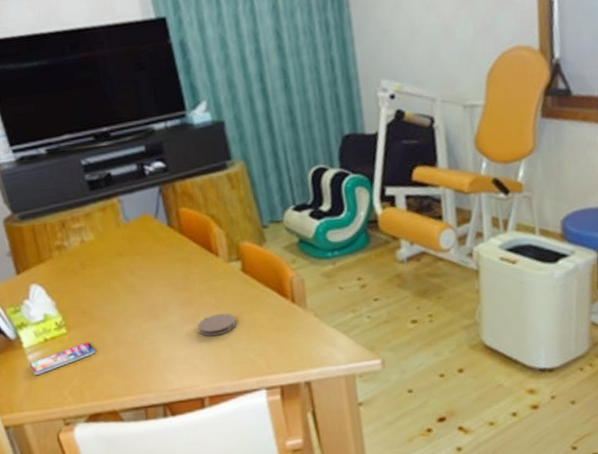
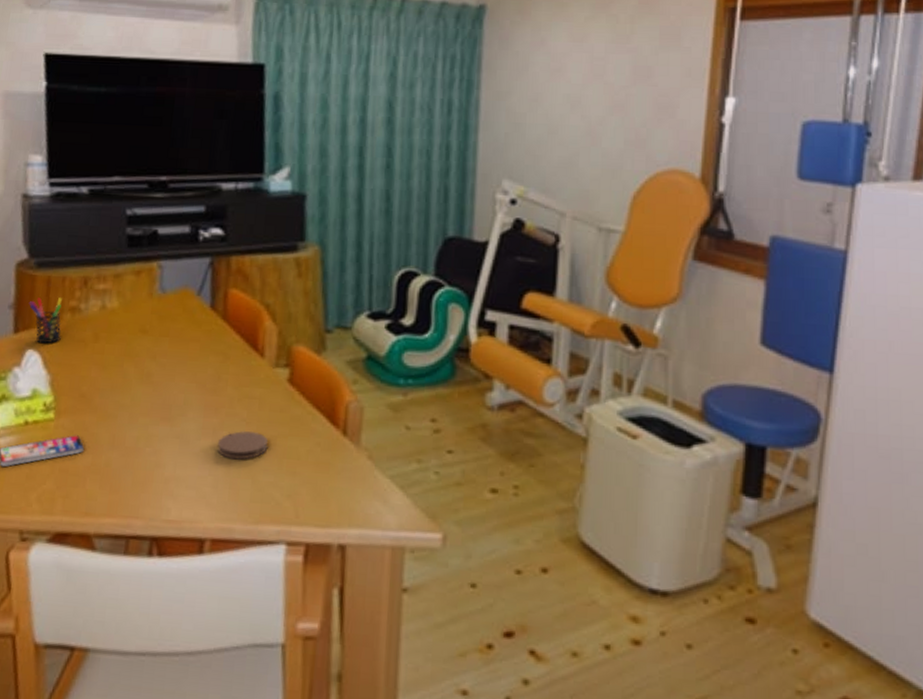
pen holder: none [22,240,55,279] -> present [28,298,62,344]

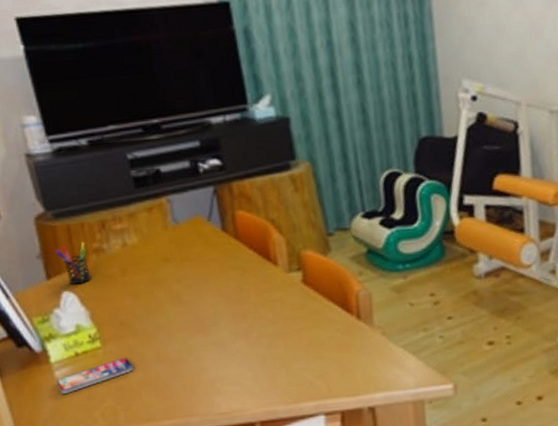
coaster: present [217,431,268,460] -> none [251,329,295,355]

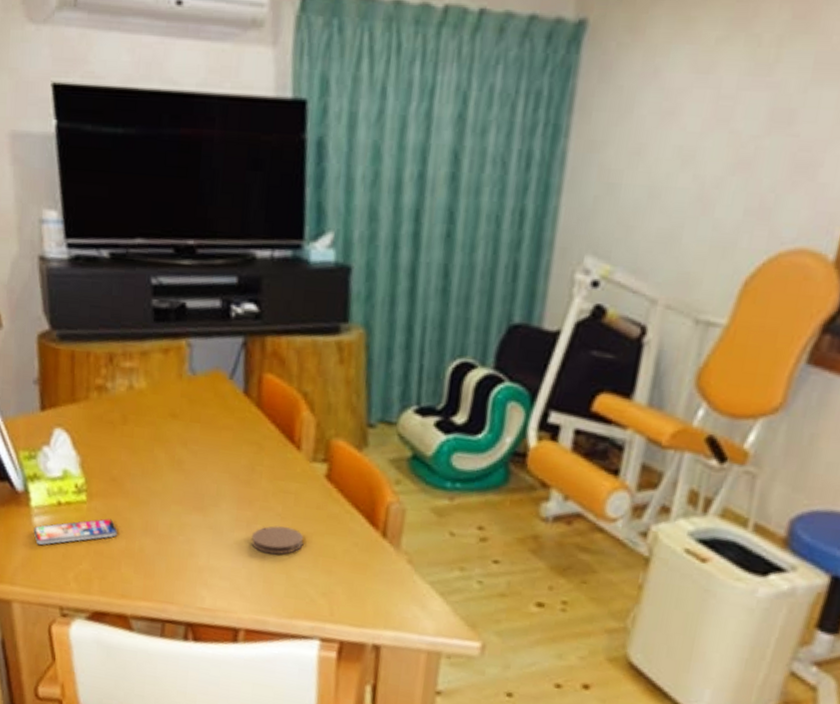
pen holder: present [54,242,92,285] -> none [53,374,89,424]
coaster: none [251,329,295,355] -> present [251,525,304,555]

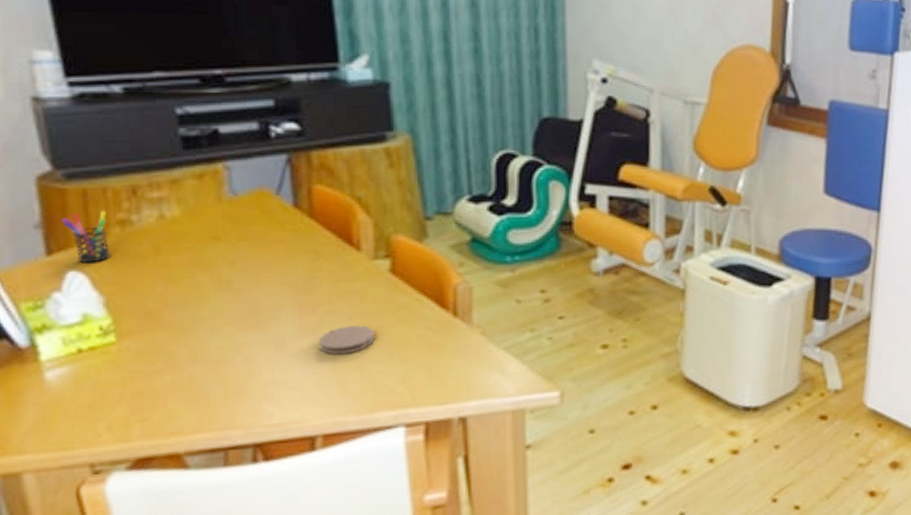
smartphone: present [33,518,118,545] -> none [46,355,160,401]
pen holder: none [53,374,89,424] -> present [61,211,111,264]

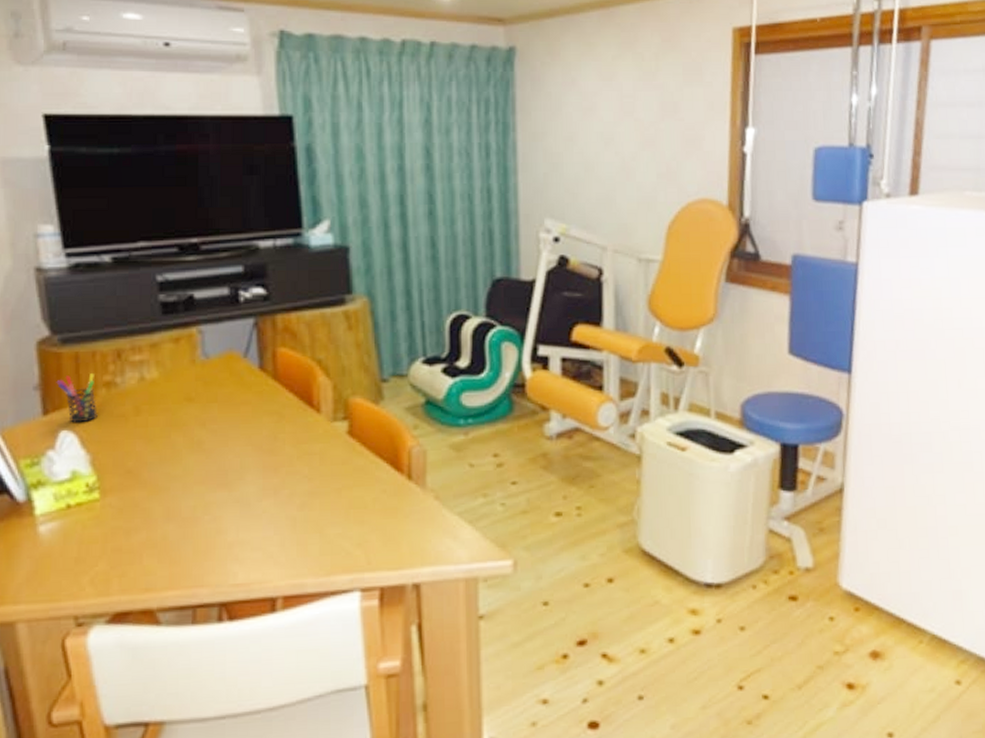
coaster: present [319,325,375,355] -> none [281,487,333,516]

